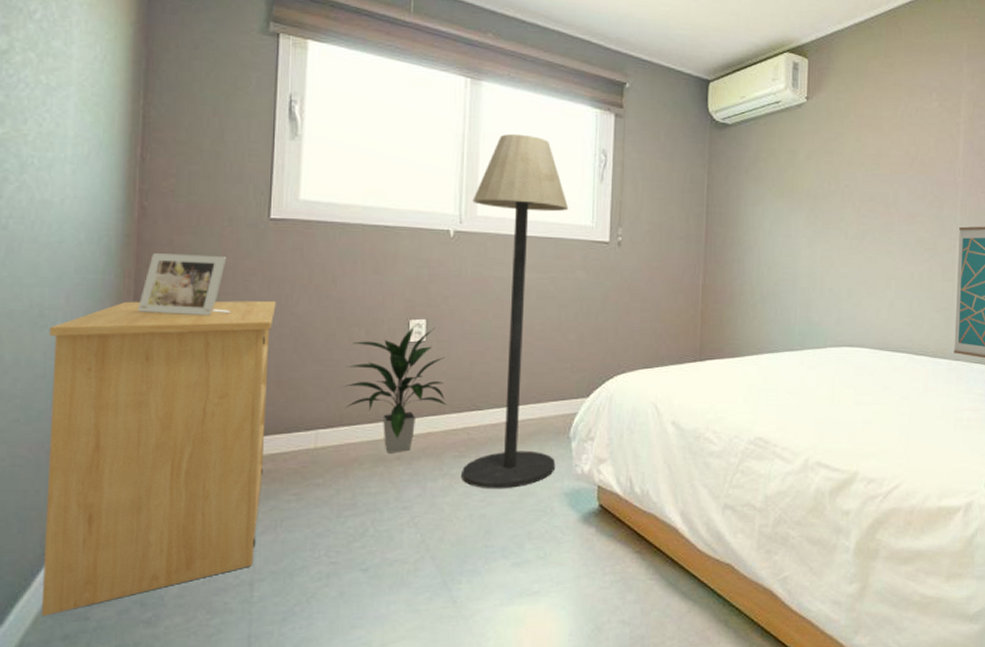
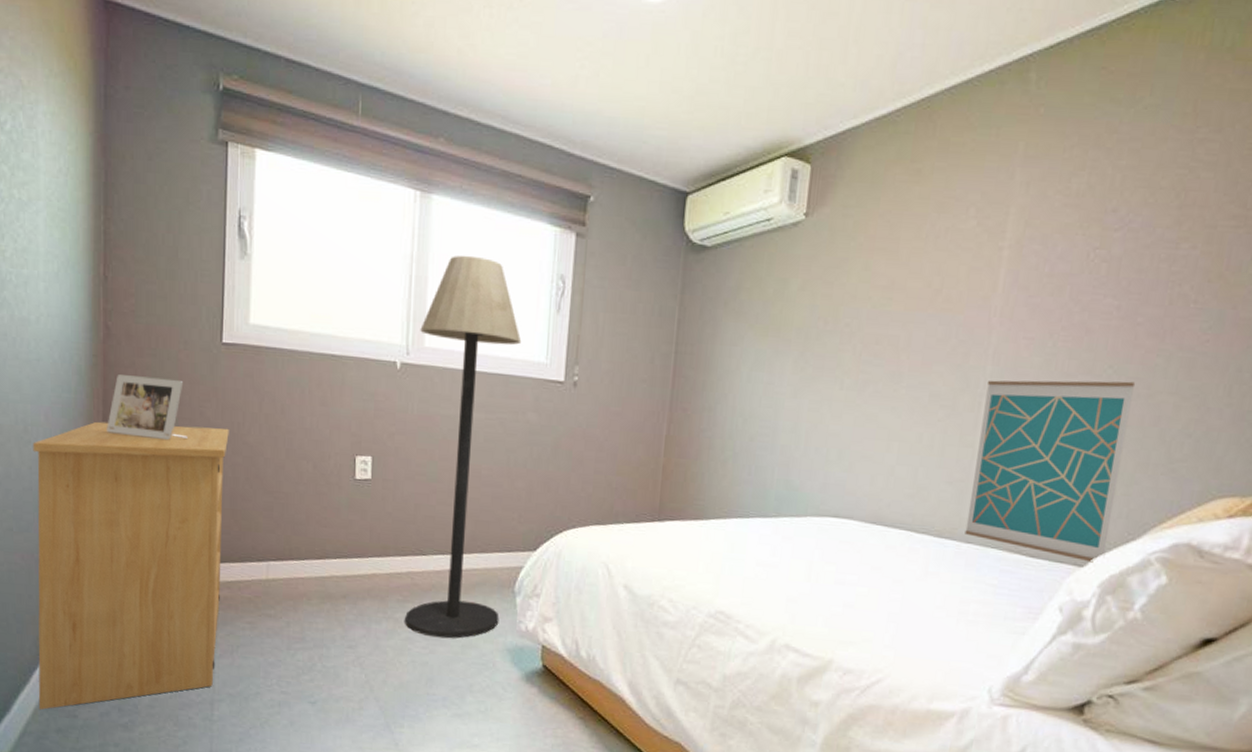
indoor plant: present [344,326,447,453] -> none [293,463,392,592]

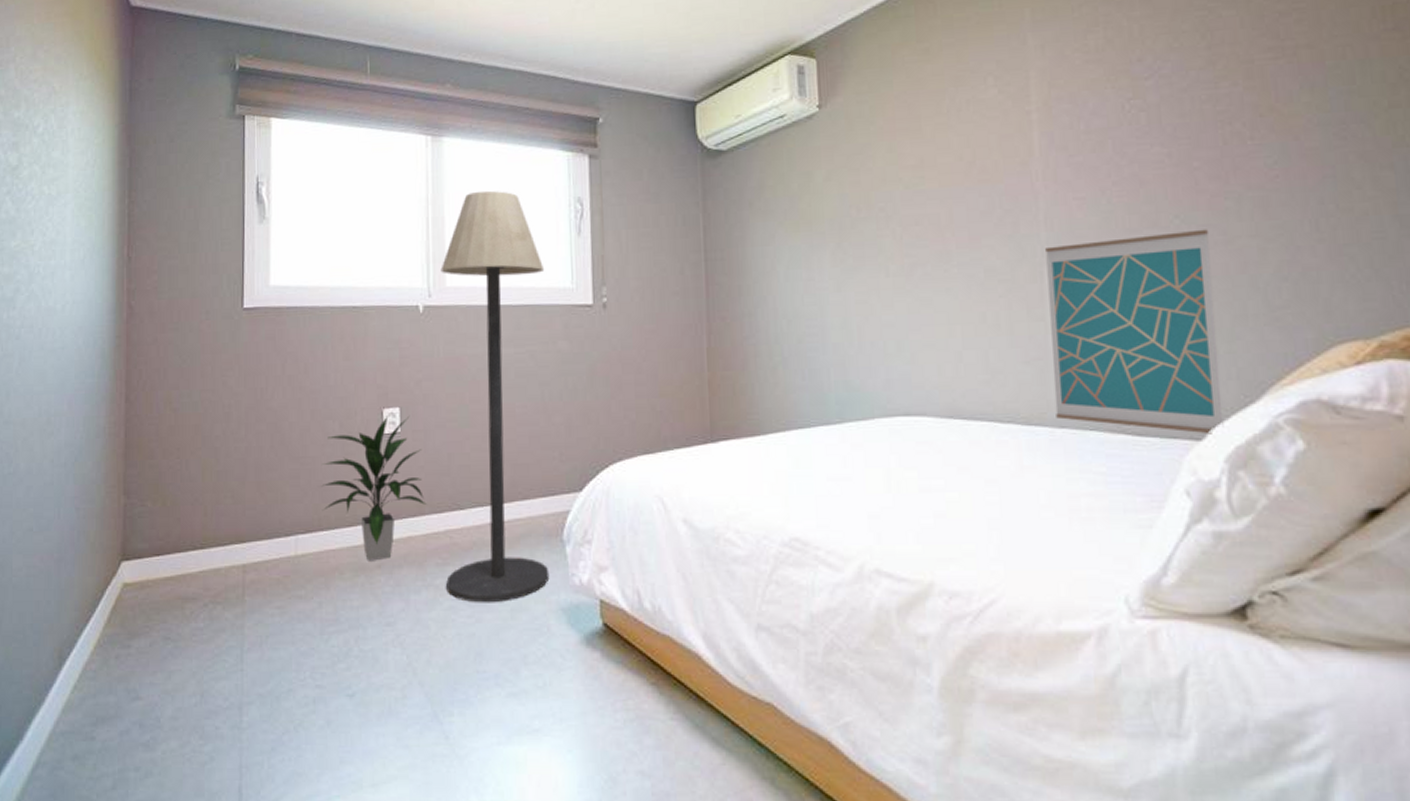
dresser: present [33,421,229,710] -> none [54,395,252,735]
photo frame: present [107,375,188,441] -> none [129,351,210,416]
indoor plant: none [293,463,392,592] -> present [321,415,427,561]

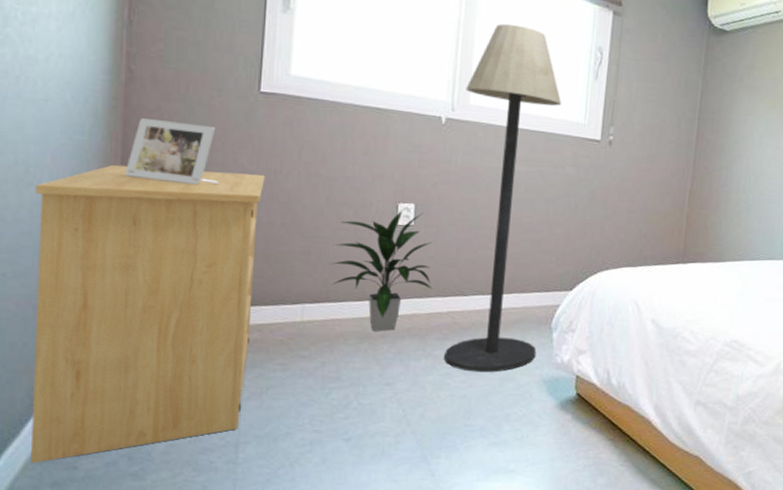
dresser: none [54,395,252,735] -> present [30,164,265,464]
photo frame: none [129,351,210,416] -> present [125,118,219,186]

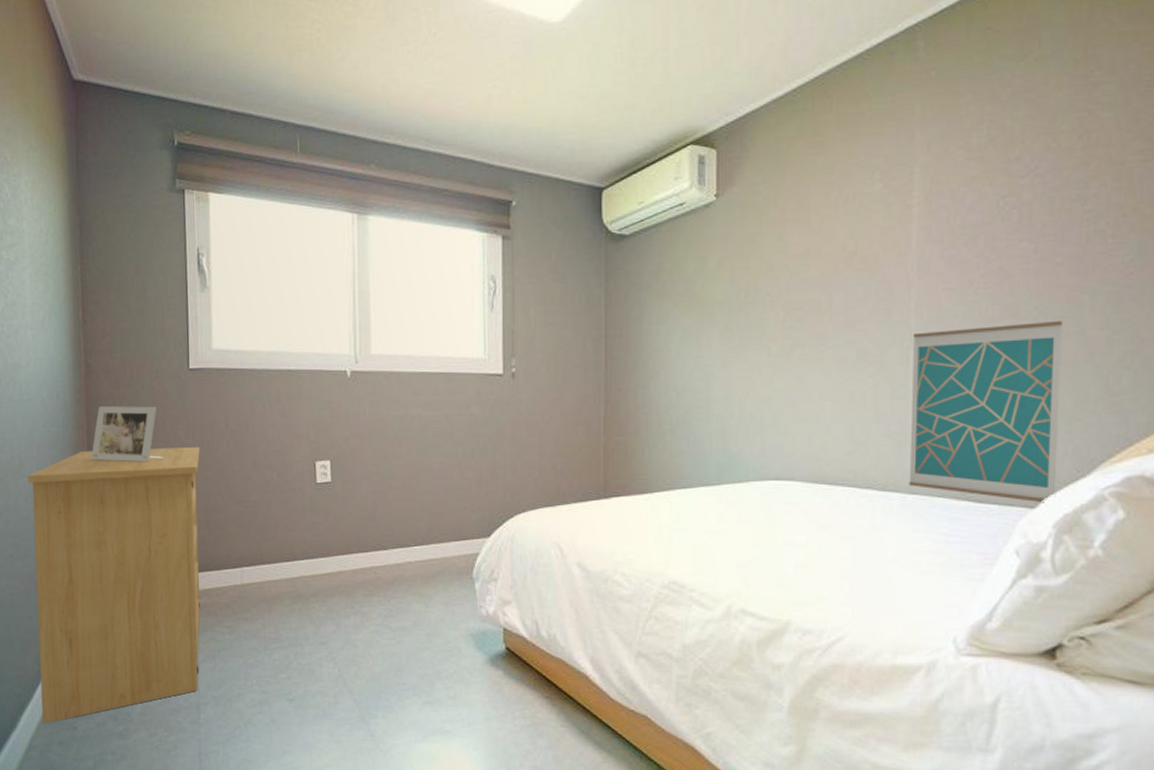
indoor plant: present [330,209,433,332] -> none [262,467,355,591]
floor lamp: present [444,23,562,373] -> none [366,266,461,628]

